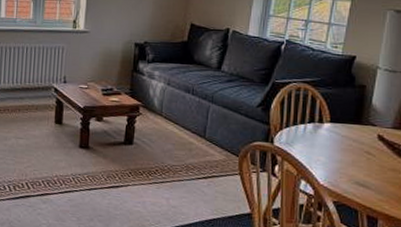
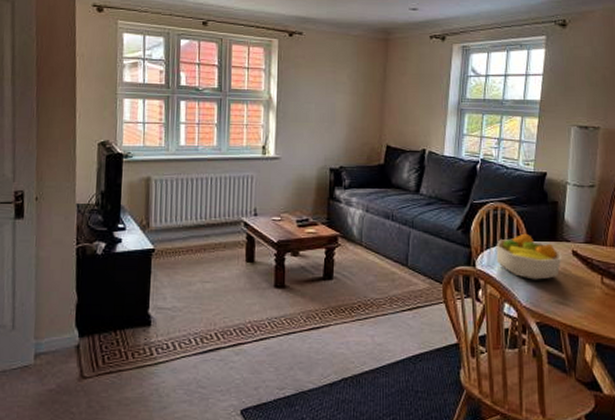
fruit bowl: none [295,114,366,161] -> present [496,233,562,280]

